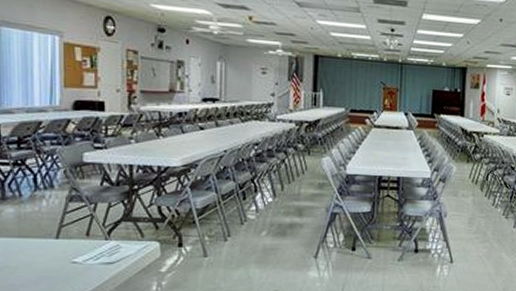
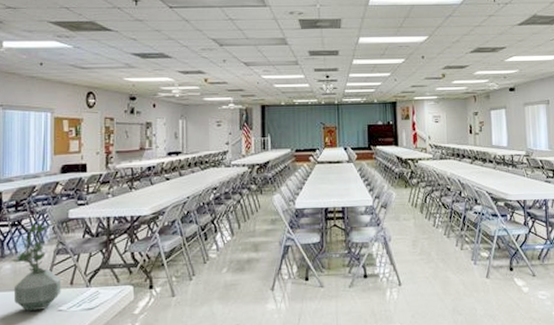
potted plant: none [14,164,76,262] -> present [11,222,61,312]

